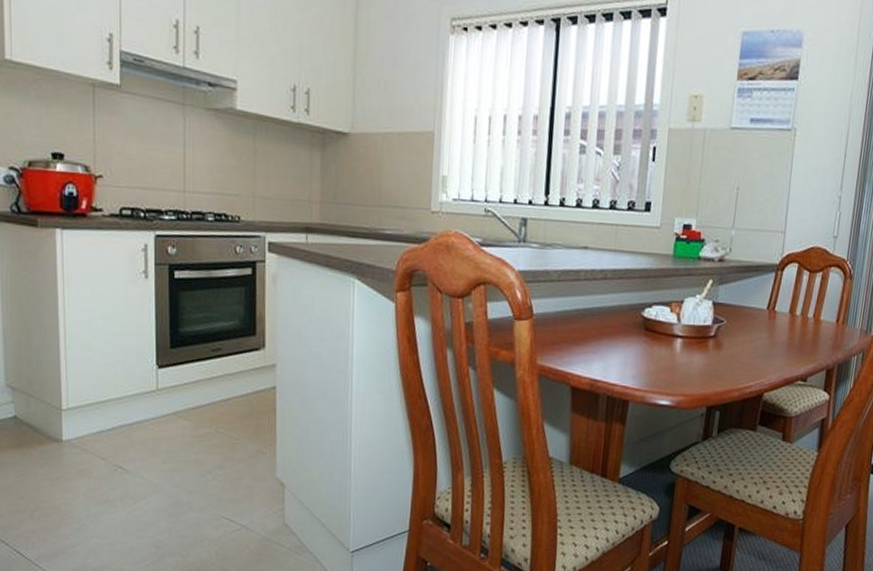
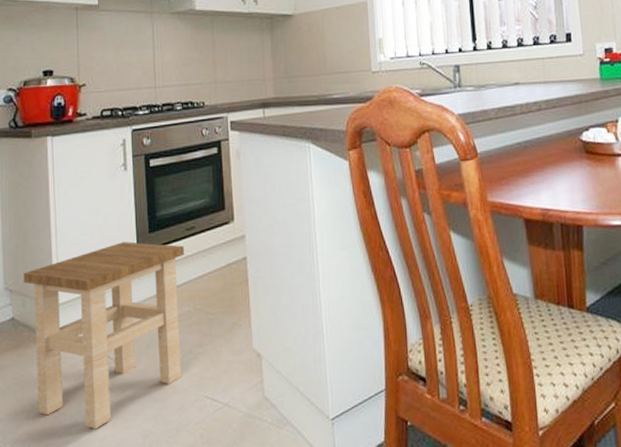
stool: none [27,354,208,535] -> present [23,242,184,430]

